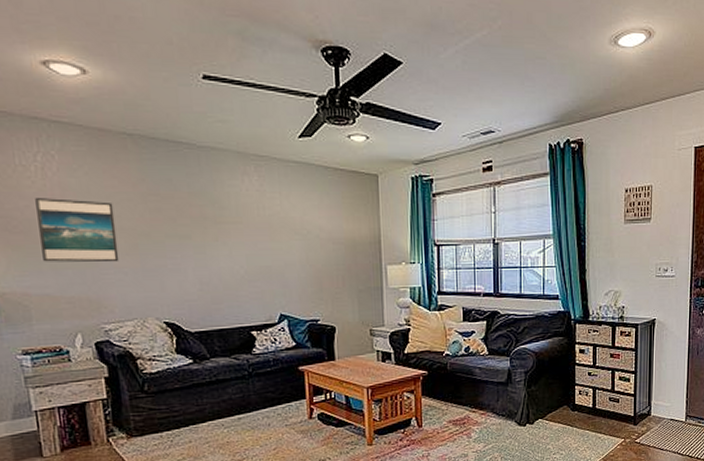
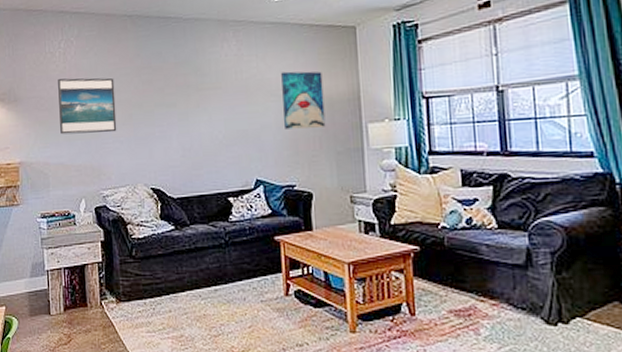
wall art: none [306,212,349,267] -> present [281,71,326,129]

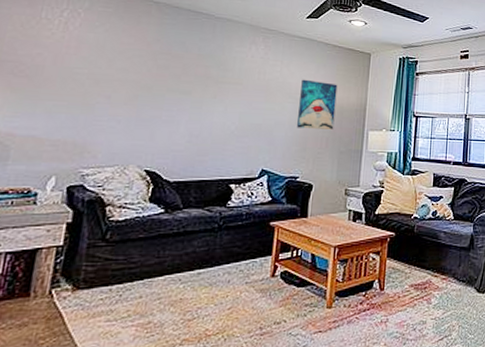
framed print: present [58,77,117,135] -> none [39,48,124,111]

